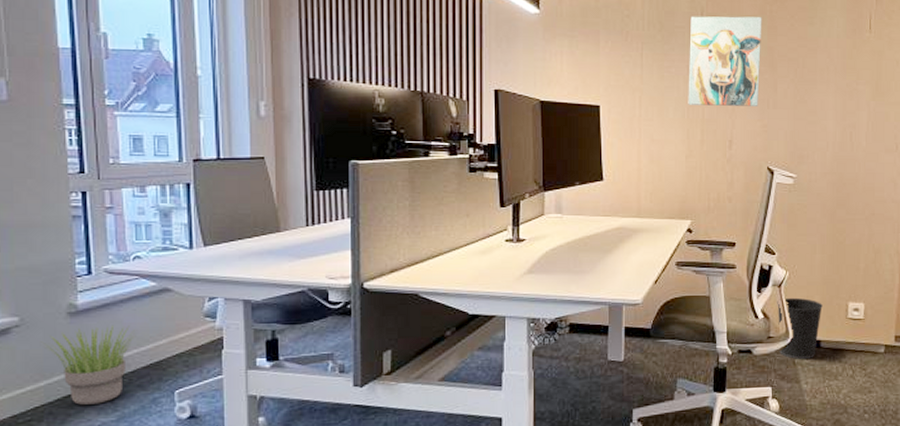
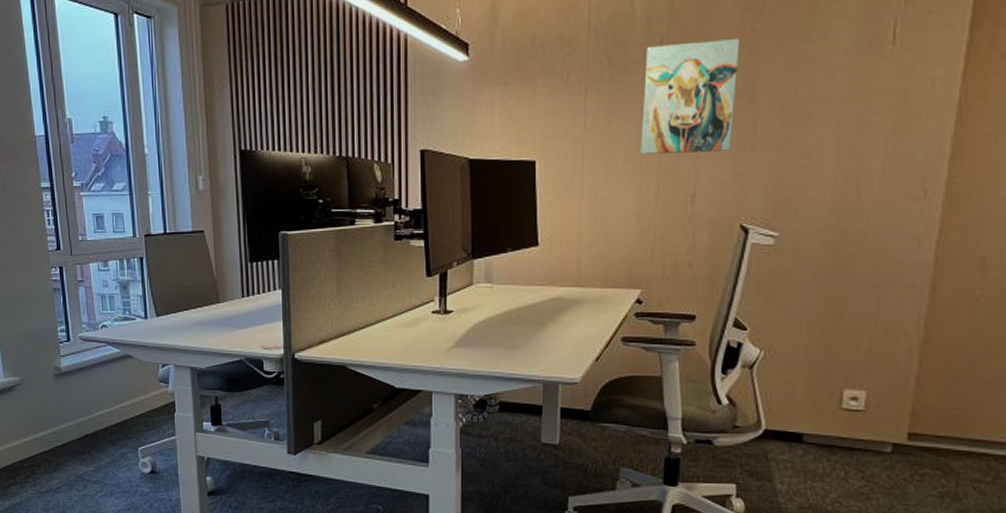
potted plant: present [41,324,138,405] -> none [37,386,108,455]
wastebasket: present [777,297,823,359] -> none [747,381,808,454]

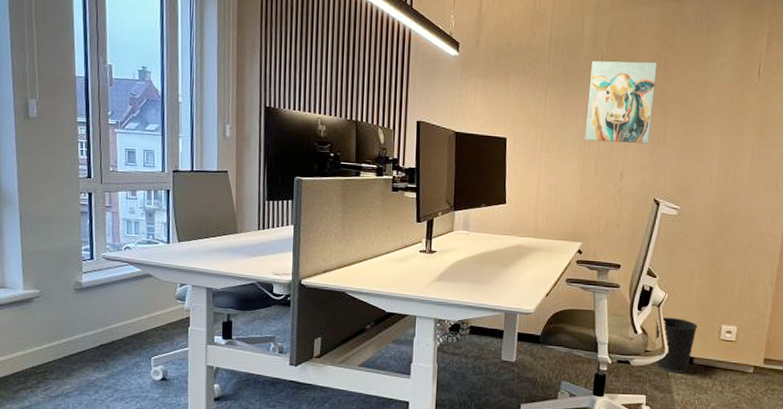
wastebasket: none [747,381,808,454] -> present [655,317,698,373]

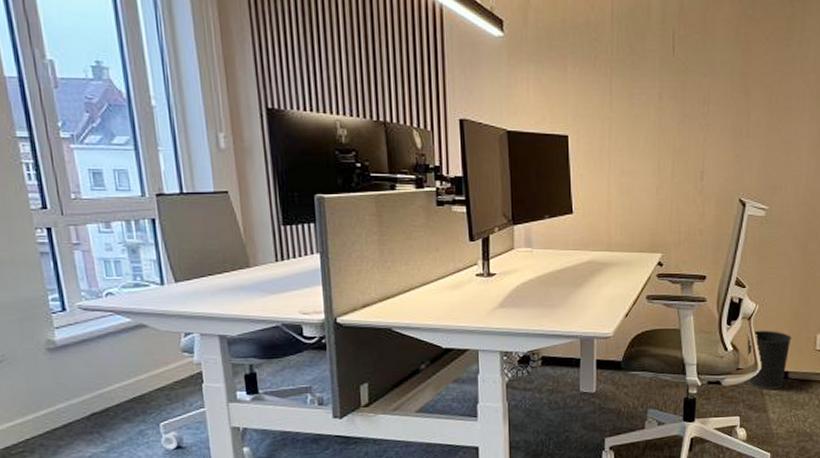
wall art: present [585,60,657,144] -> none [659,38,737,135]

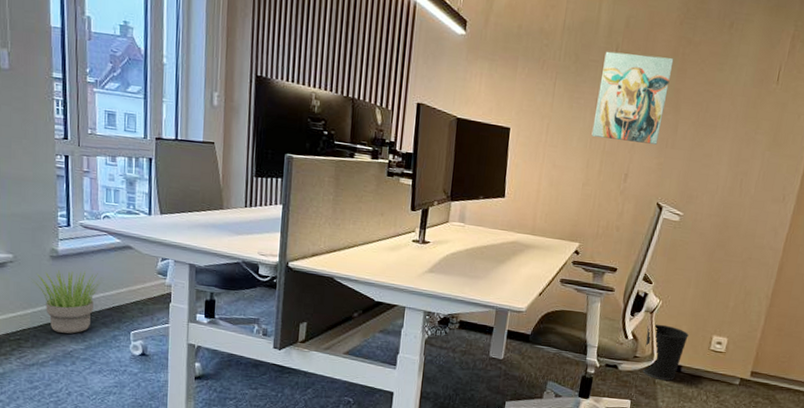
potted plant: none [24,360,118,437] -> present [29,270,104,334]
wall art: none [659,38,737,135] -> present [591,51,674,145]

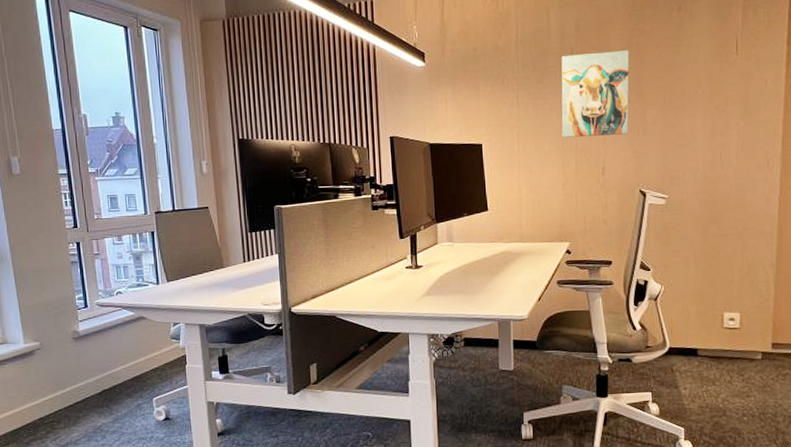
potted plant: present [29,270,104,334] -> none [56,346,123,409]
wastebasket: present [642,324,689,381] -> none [653,309,698,367]

